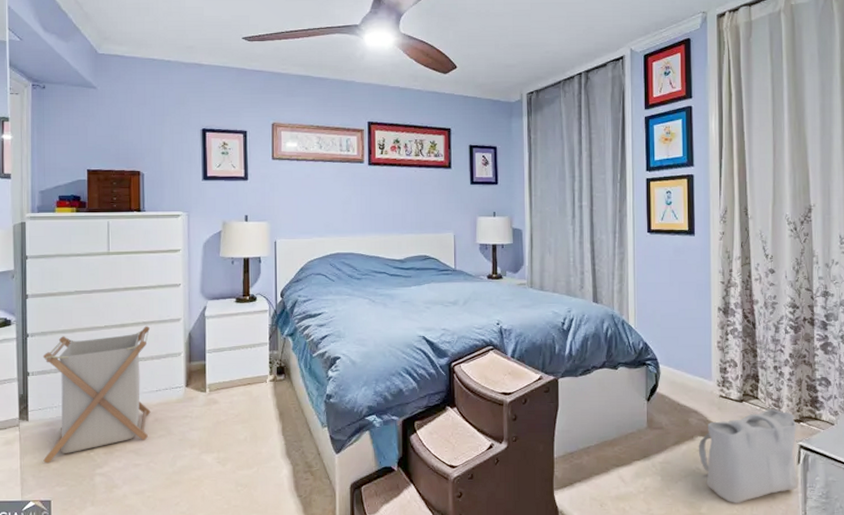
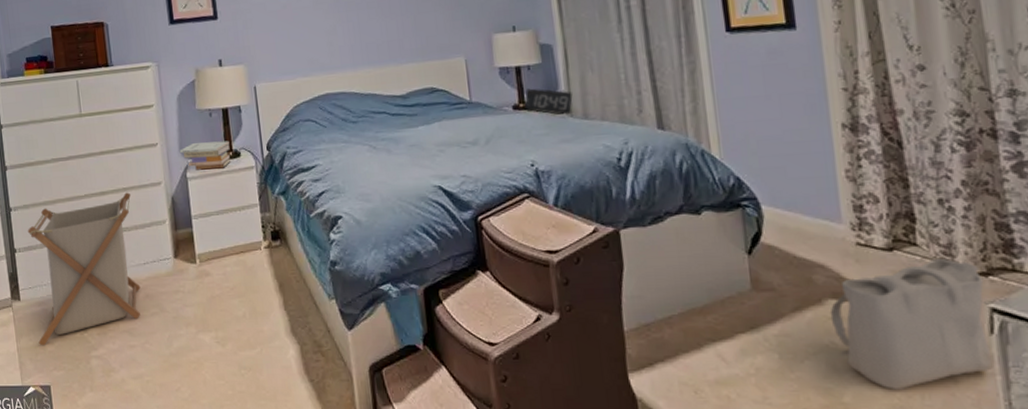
books: none [200,285,248,310] -> present [179,140,230,170]
alarm clock: none [496,263,533,286] -> present [524,88,573,115]

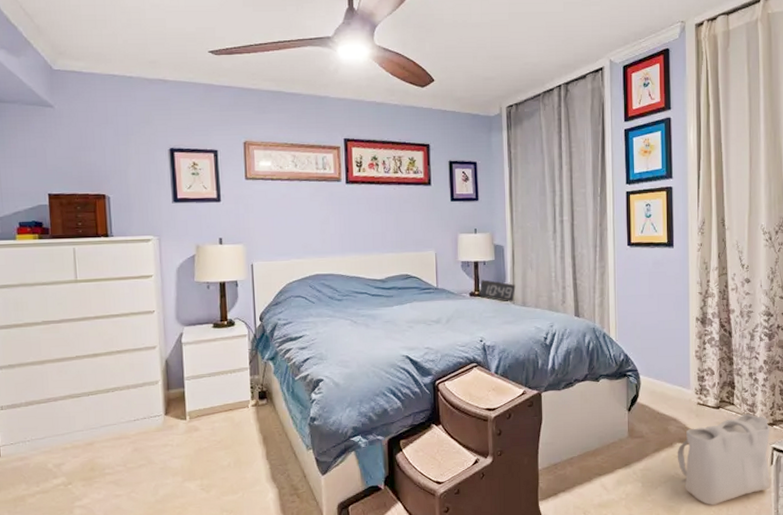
laundry basket: present [27,192,141,346] -> none [11,355,130,499]
books: present [179,140,230,170] -> none [175,311,225,337]

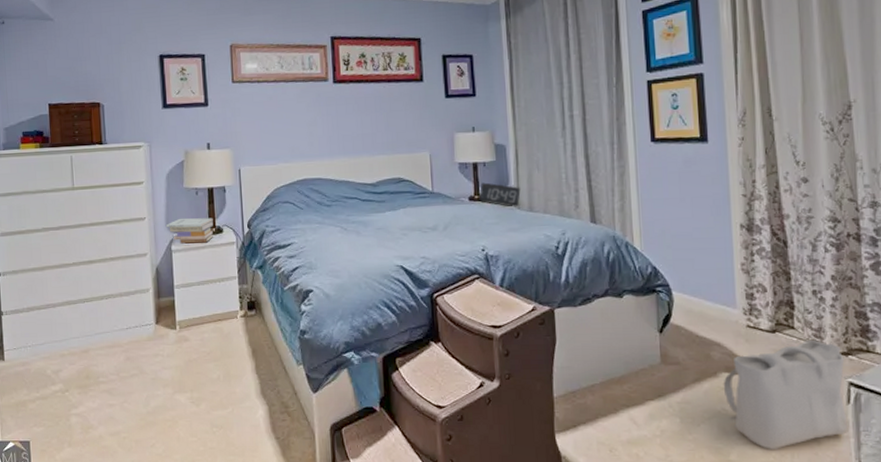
books: none [175,311,225,337] -> present [165,217,214,244]

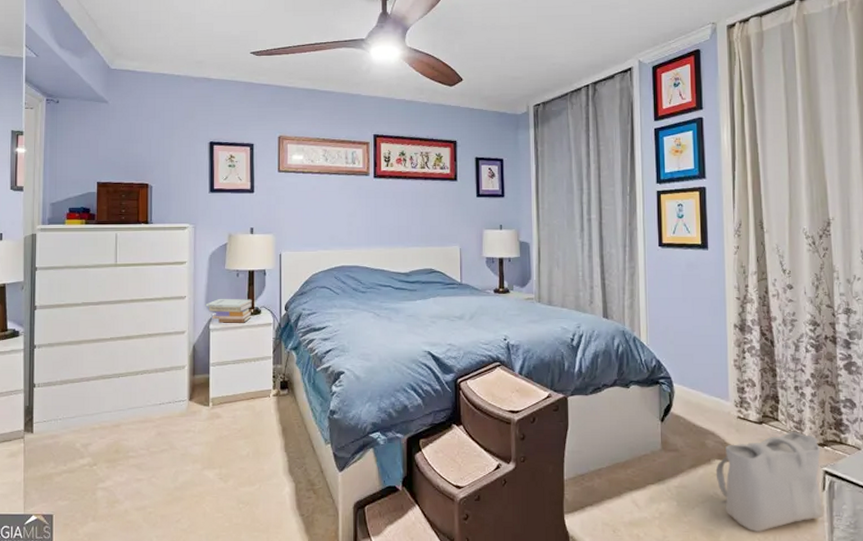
alarm clock: present [479,182,521,207] -> none [503,276,541,301]

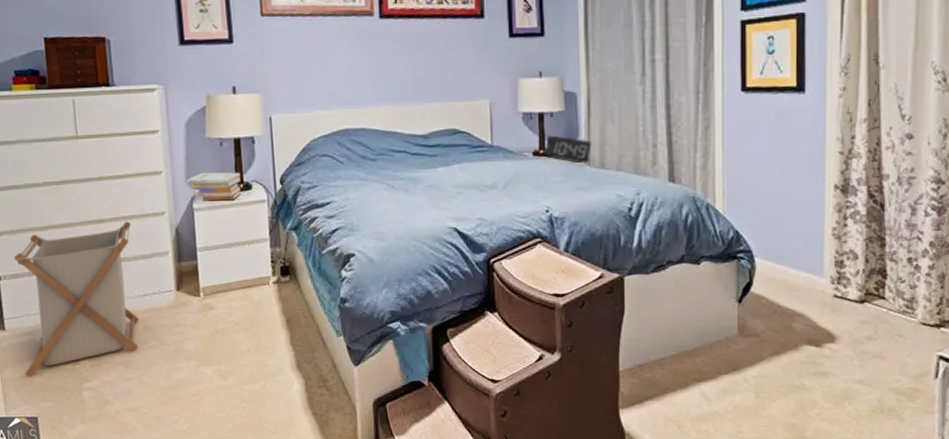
laundry basket: none [46,338,154,477] -> present [13,221,139,377]
alarm clock: none [503,276,541,301] -> present [544,135,592,164]
tote bag: present [715,431,823,532] -> none [803,310,936,426]

